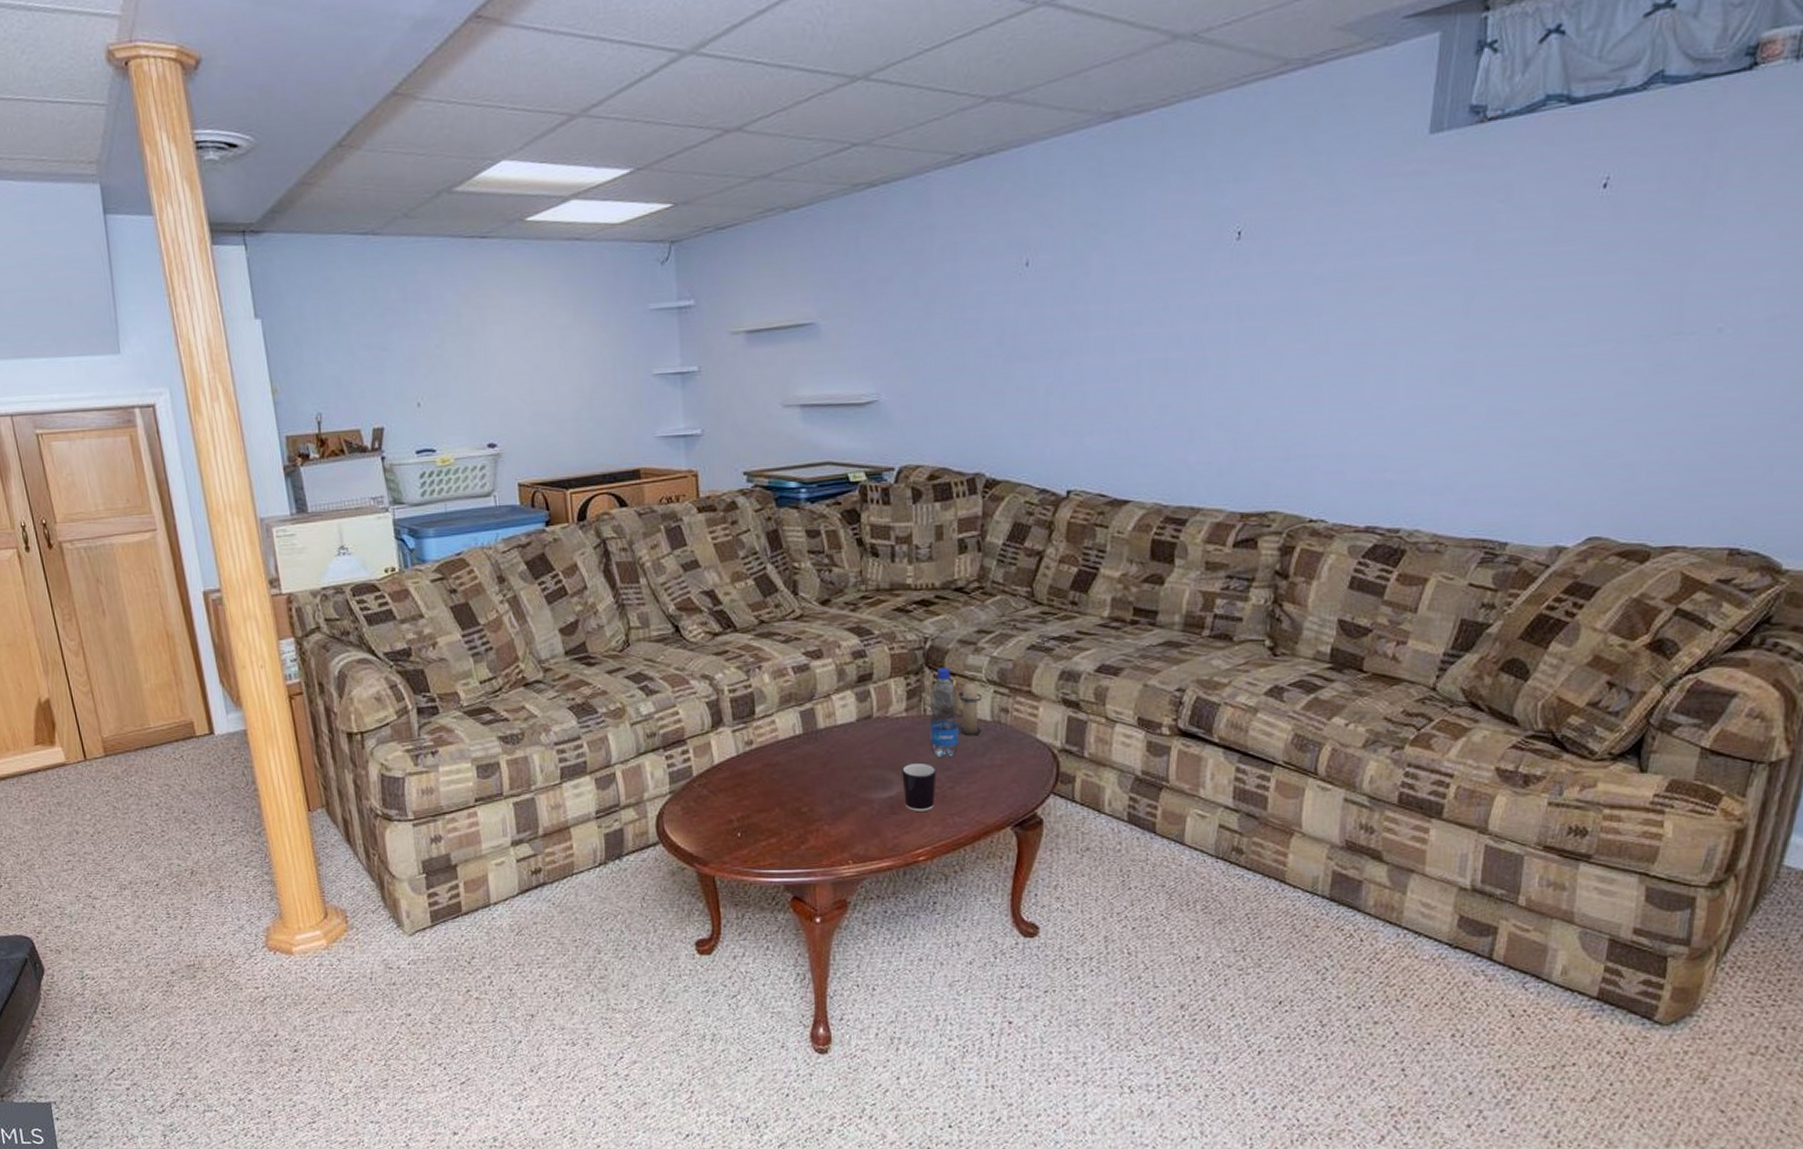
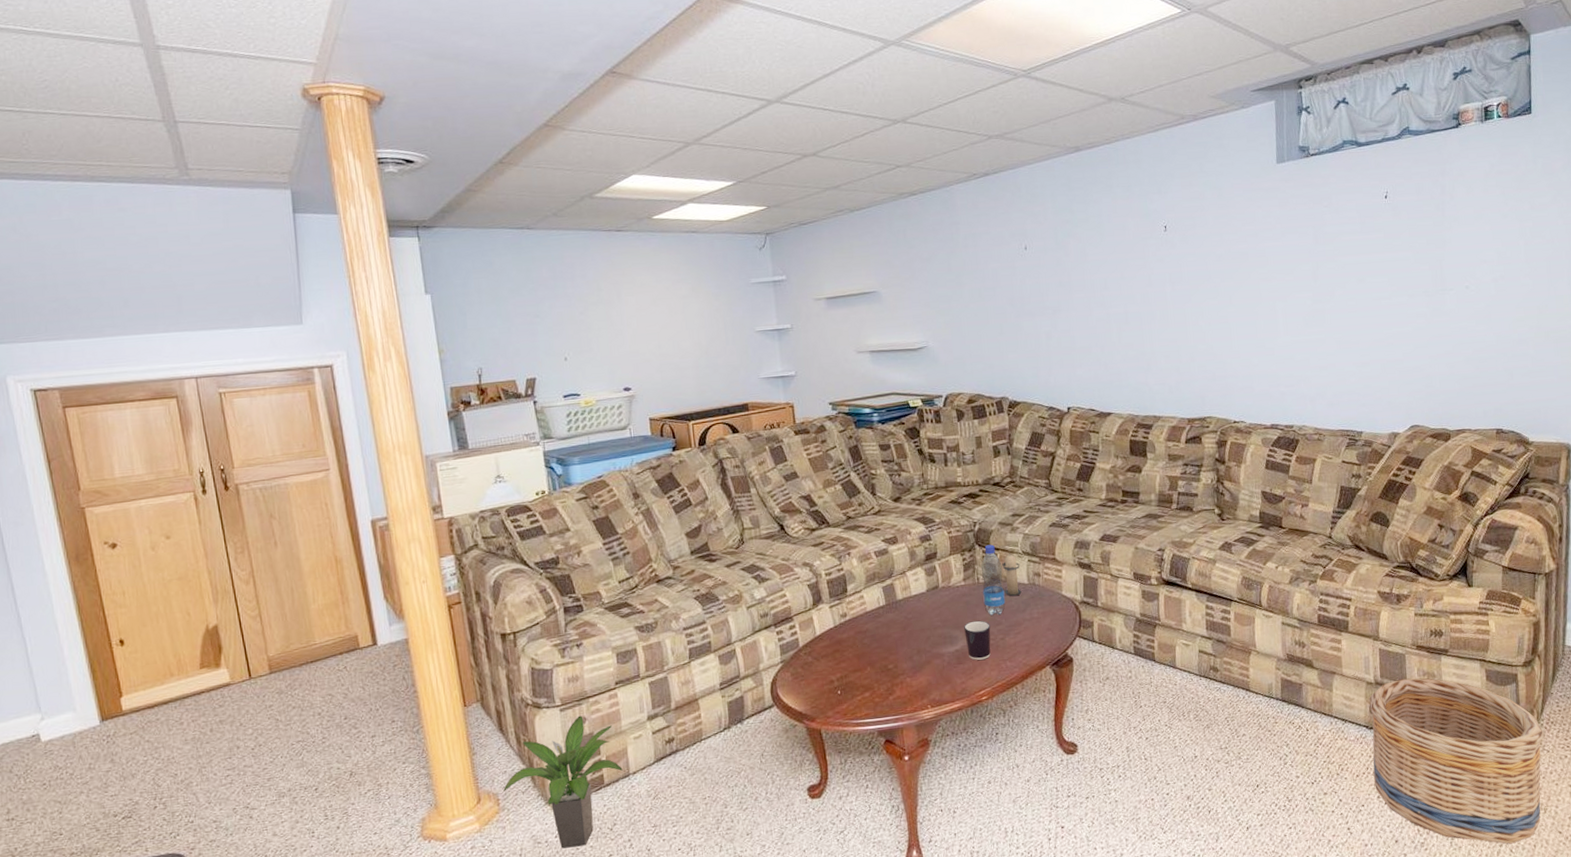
potted plant: none [351,833,483,977] -> present [503,715,623,849]
basket: none [1449,888,1722,1117] -> present [1369,678,1544,844]

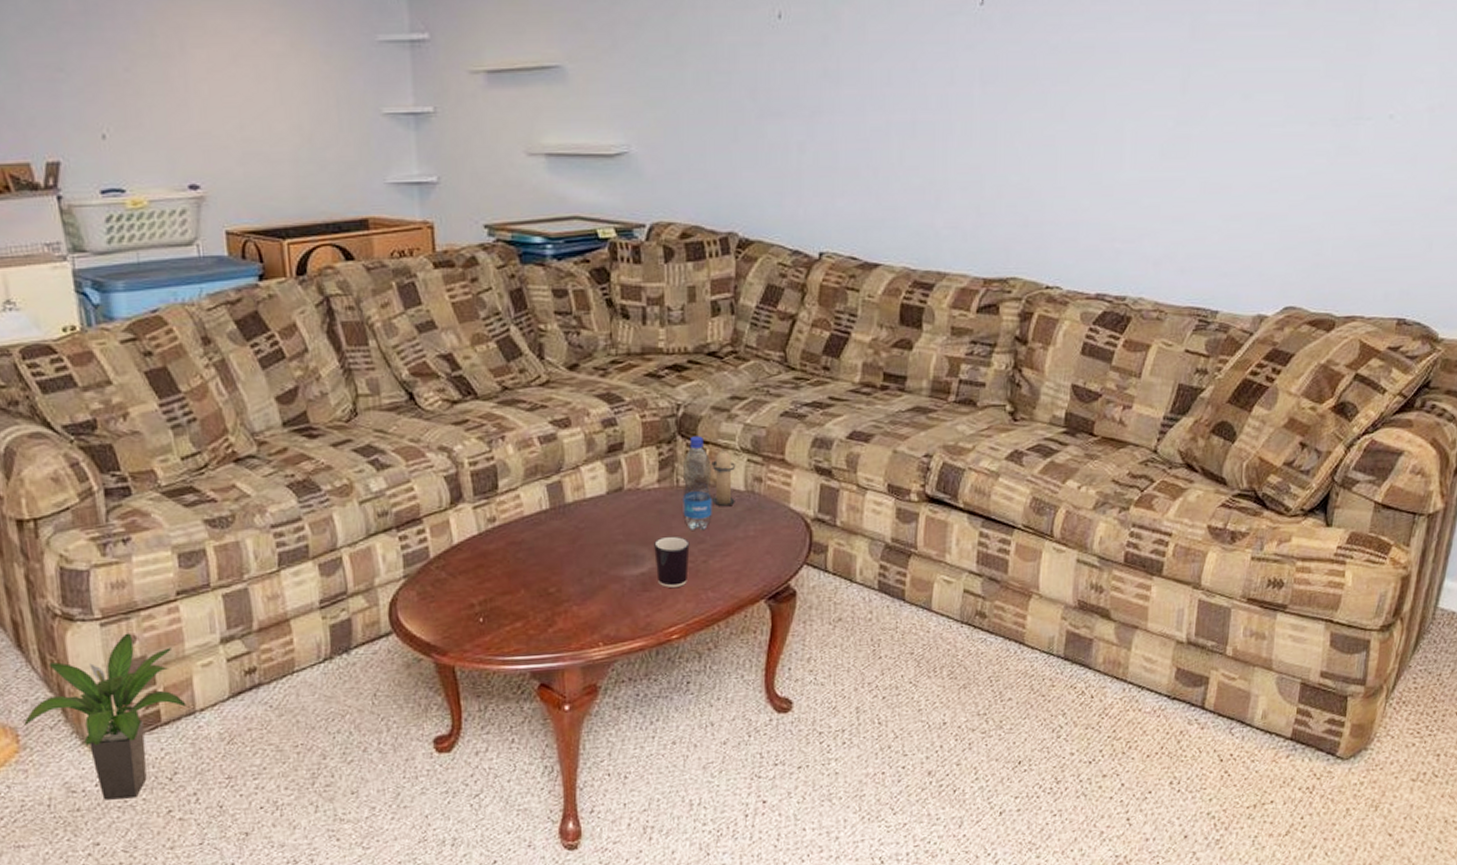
basket: present [1369,678,1544,844] -> none [1168,639,1391,846]

